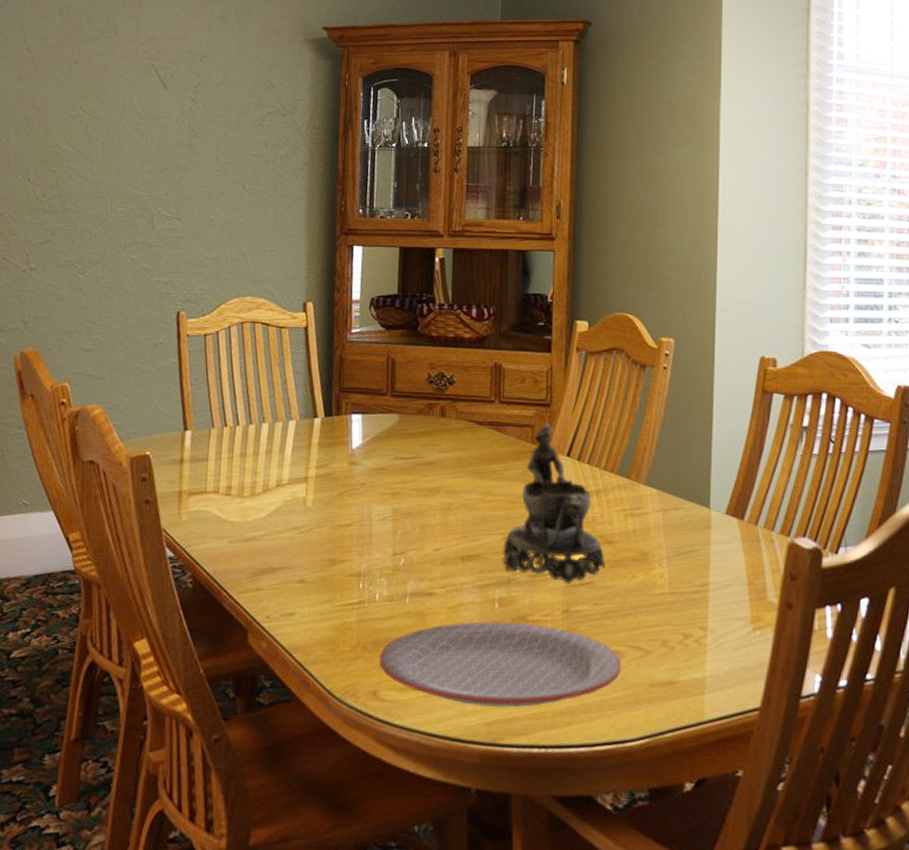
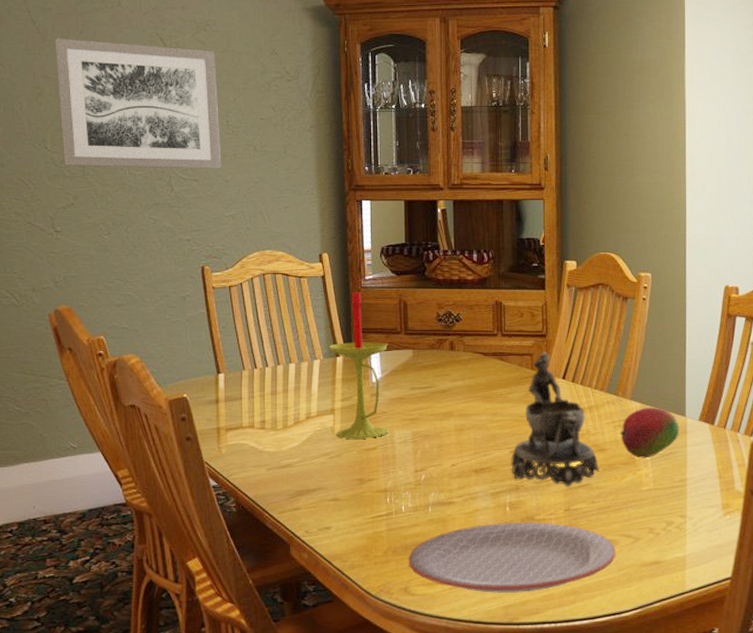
wall art: none [45,67,210,207] -> present [55,38,222,169]
candle: none [307,345,372,513] -> present [329,291,388,439]
fruit: none [631,495,702,556] -> present [620,408,679,459]

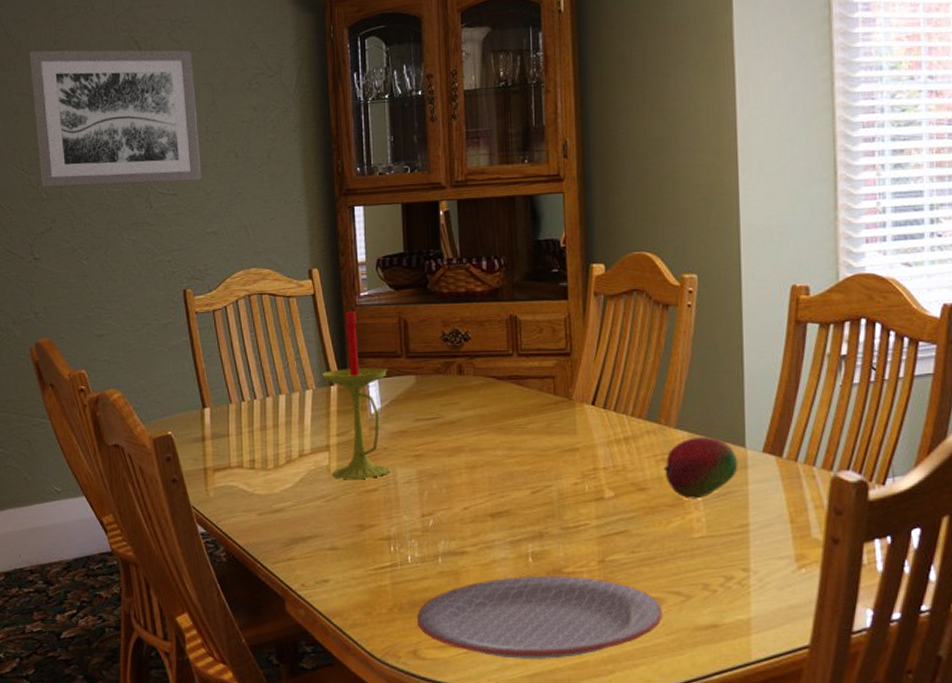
decorative bowl: present [511,352,599,487] -> none [532,373,639,534]

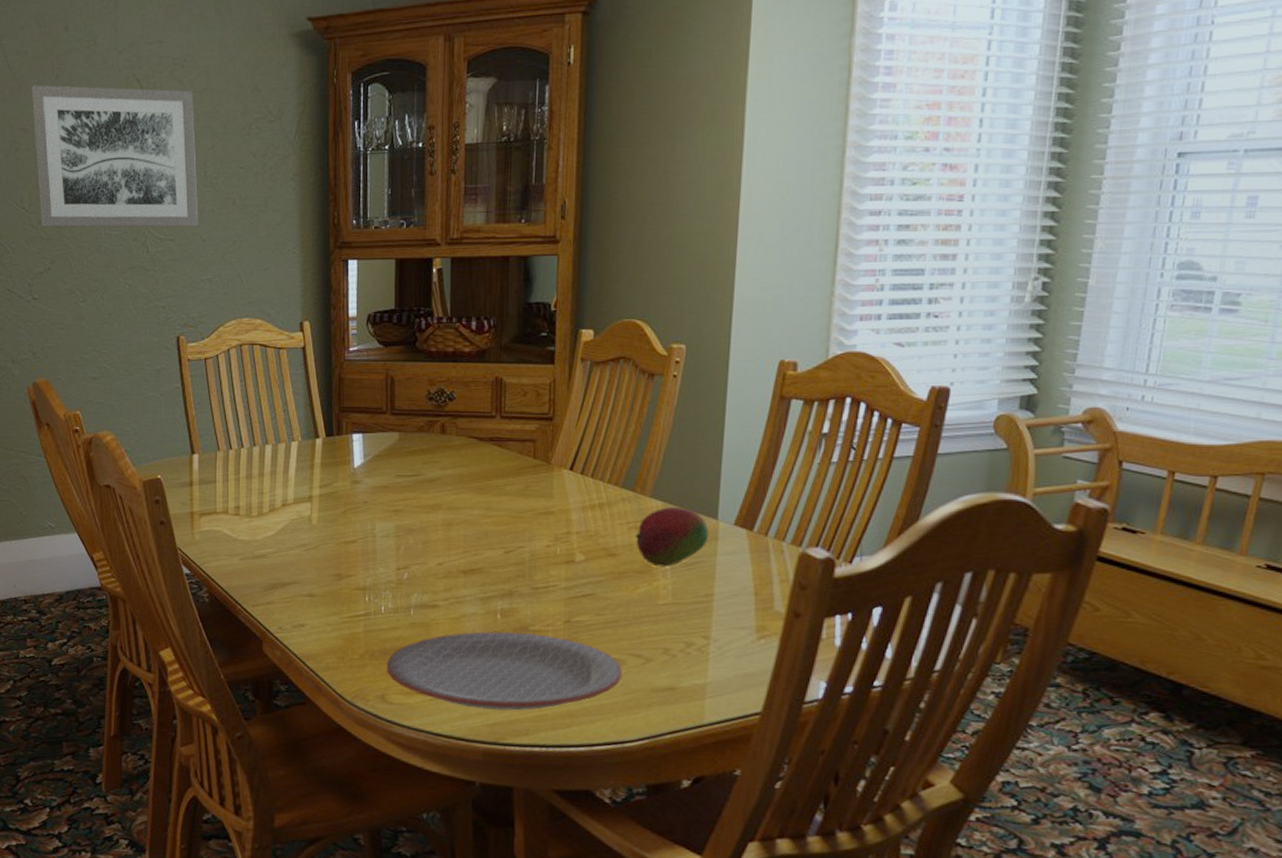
candle: present [322,310,390,479] -> none [308,364,372,530]

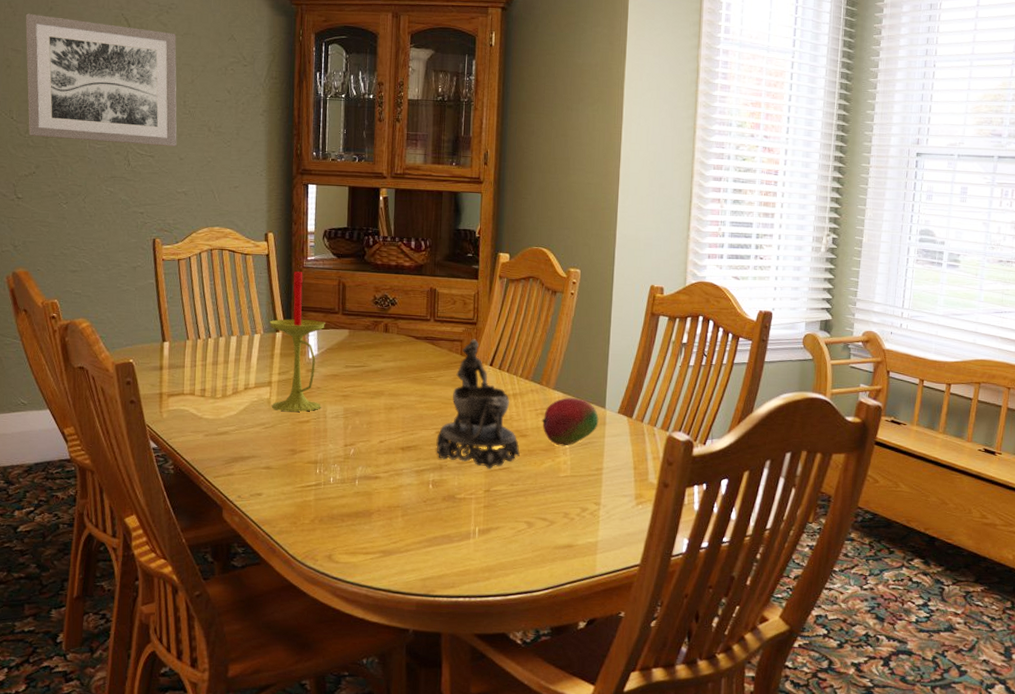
candle: none [308,364,372,530] -> present [270,271,325,412]
plate: present [386,631,623,711] -> none [333,499,532,567]
decorative bowl: none [505,438,608,596] -> present [436,339,520,469]

